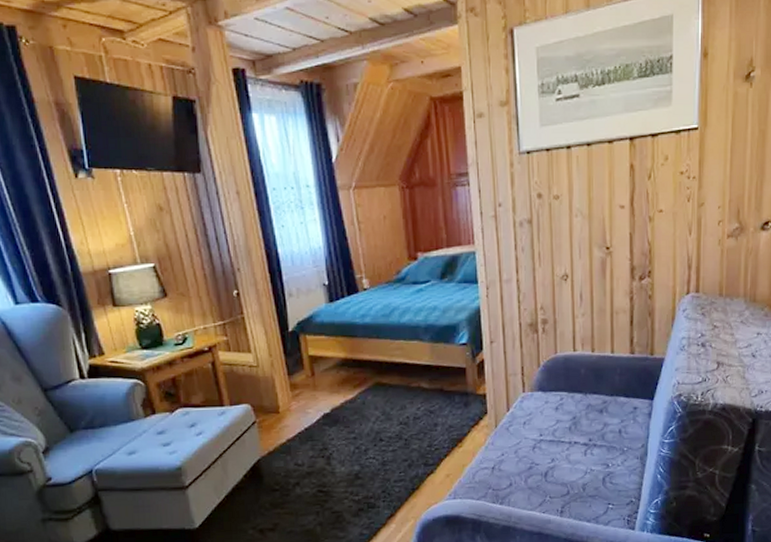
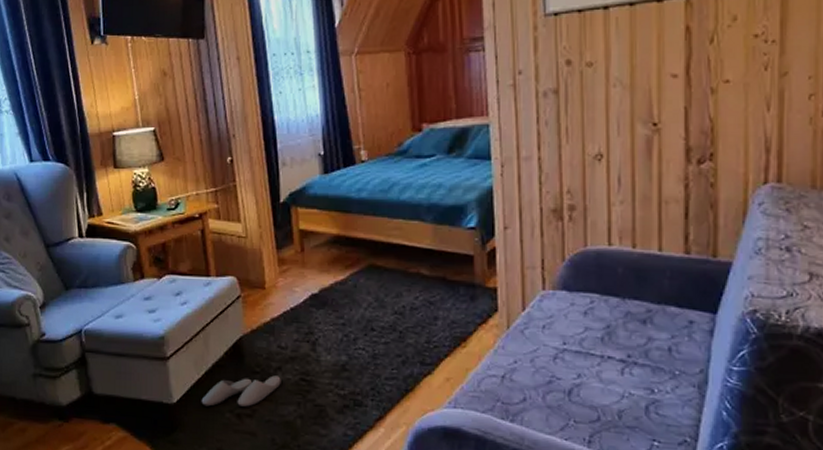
slippers: none [223,490,300,527] -> present [201,375,281,407]

